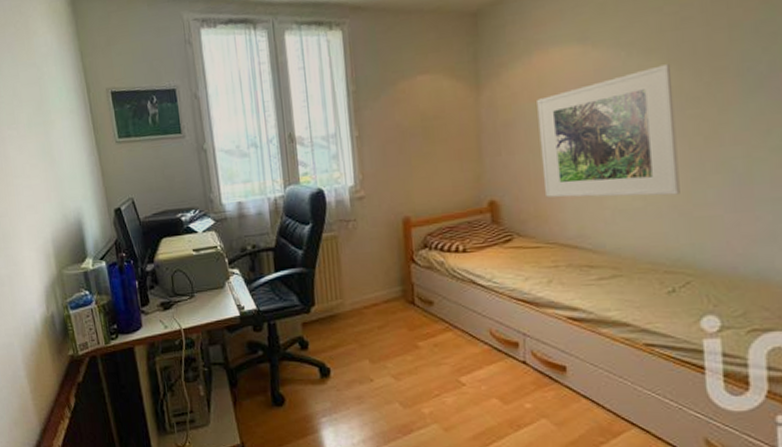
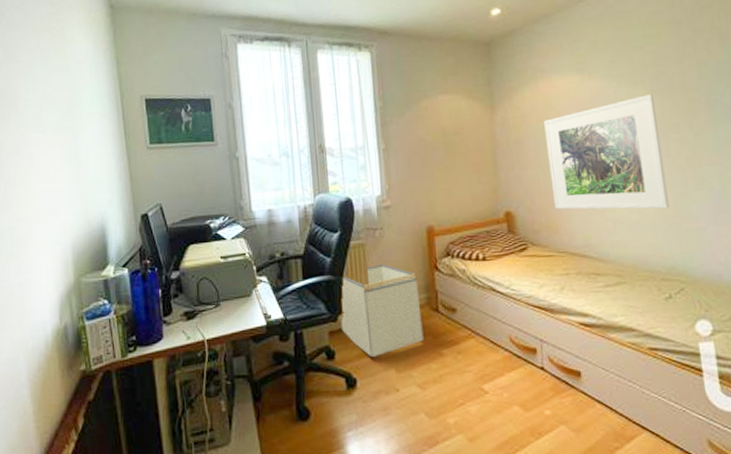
storage bin: none [314,256,399,349] -> present [341,263,424,358]

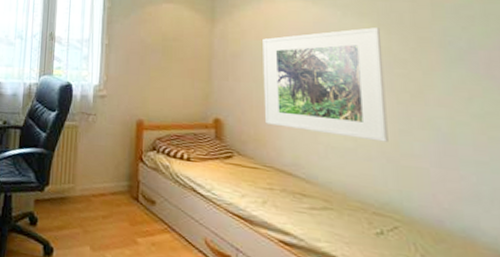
storage bin: present [341,263,424,358] -> none [46,146,122,232]

